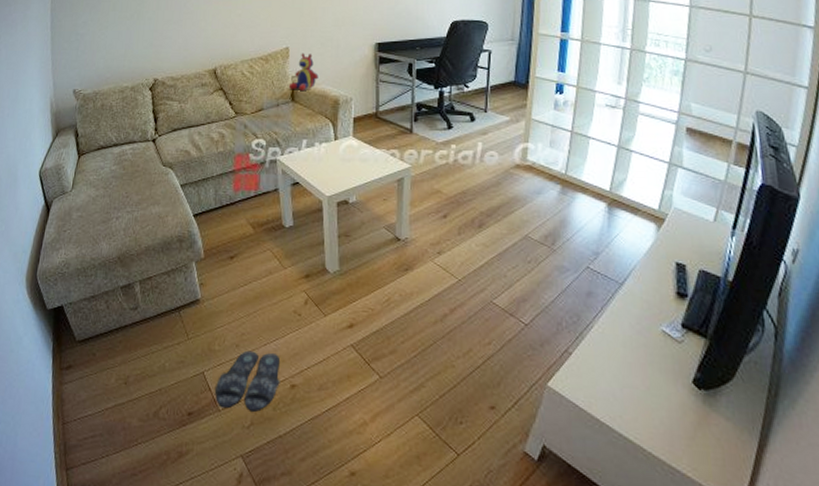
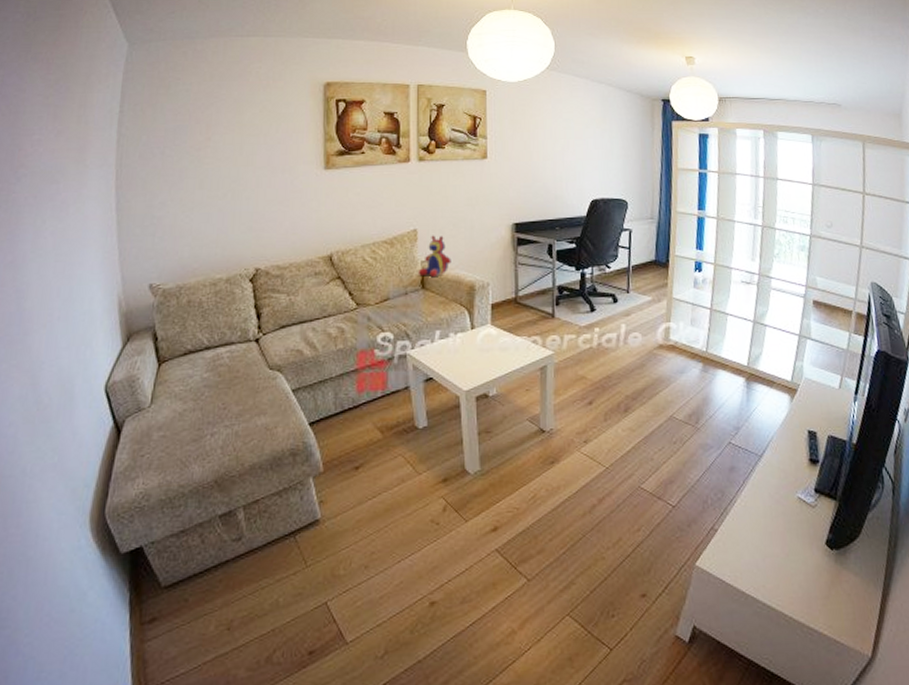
slippers: present [215,350,280,412] -> none [342,570,417,640]

